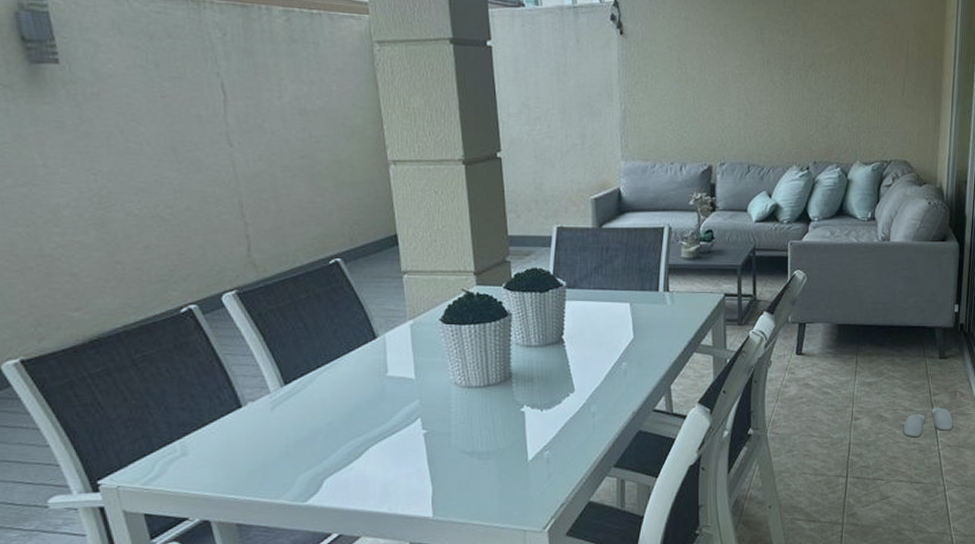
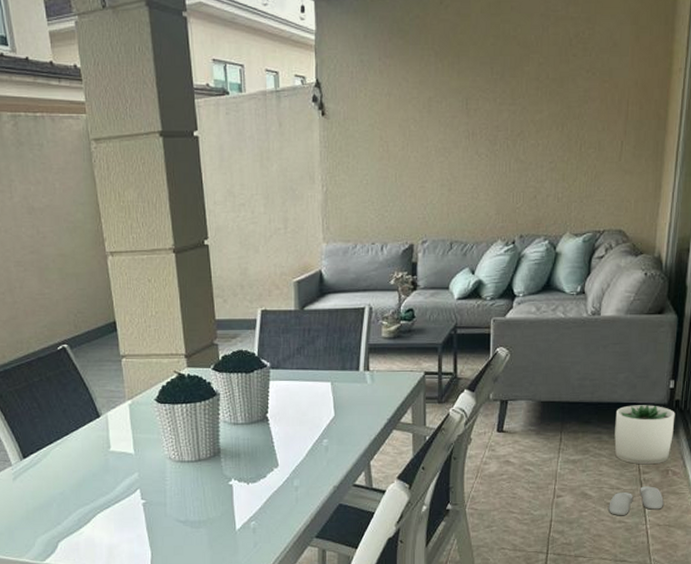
planter: none [906,328,960,387] -> present [614,405,675,465]

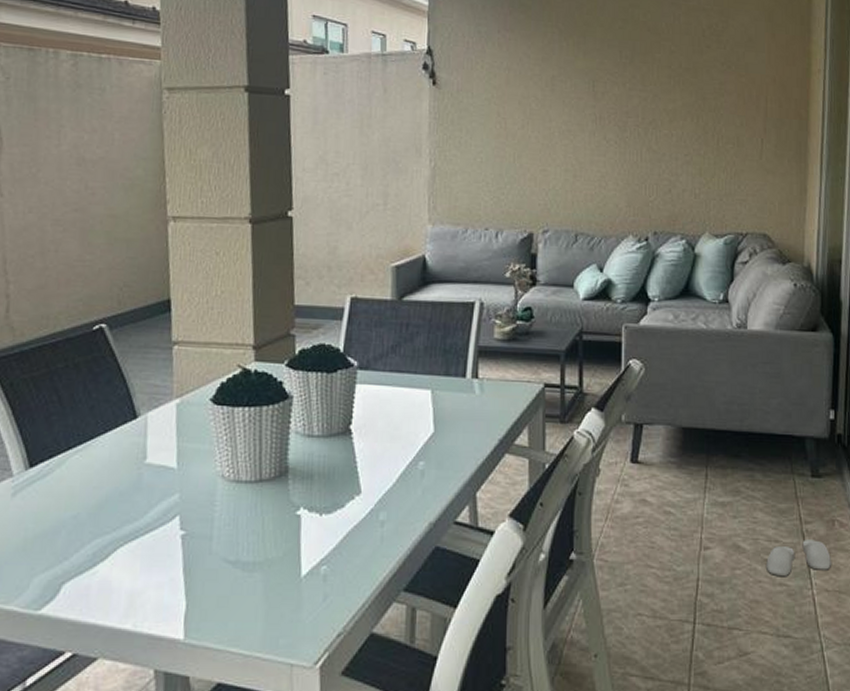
planter: present [614,405,675,465] -> none [769,437,838,513]

